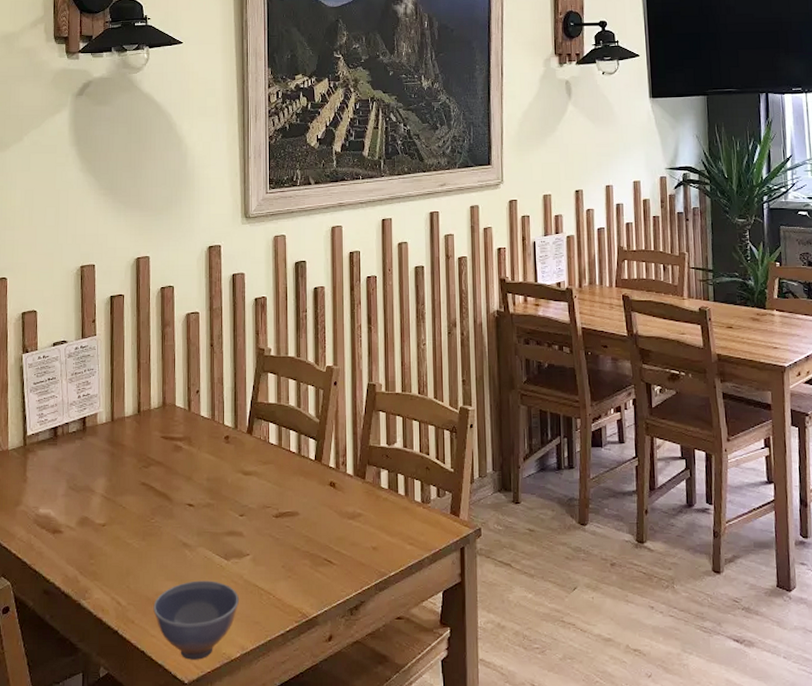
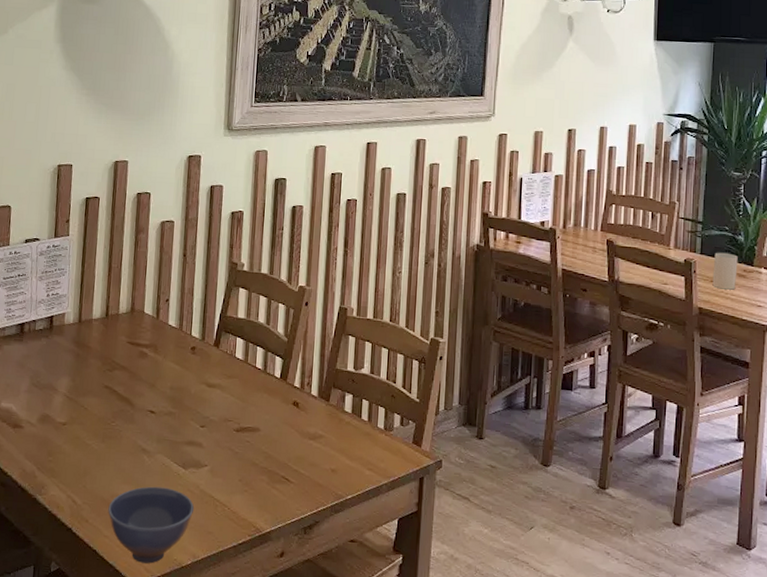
cup: none [727,298,751,334] -> present [712,252,738,290]

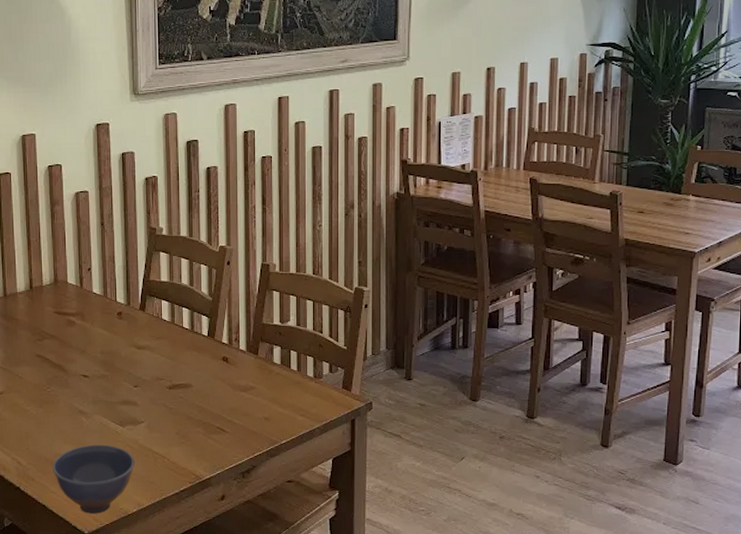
cup: present [712,252,738,290] -> none [639,182,665,219]

